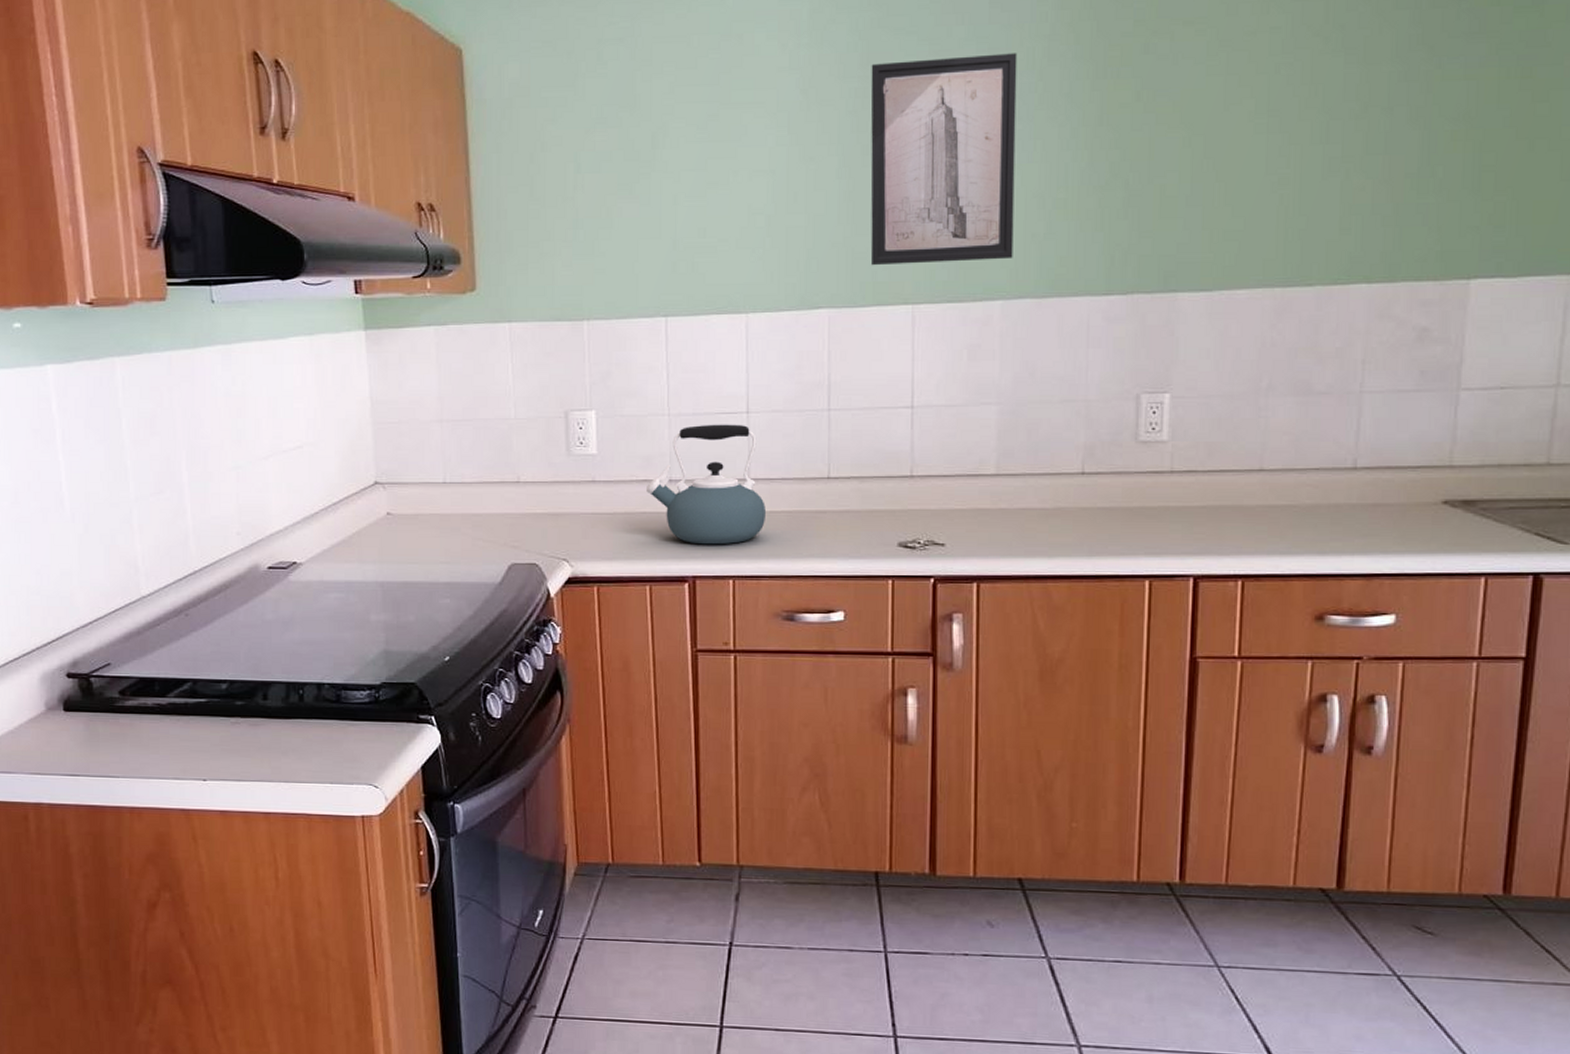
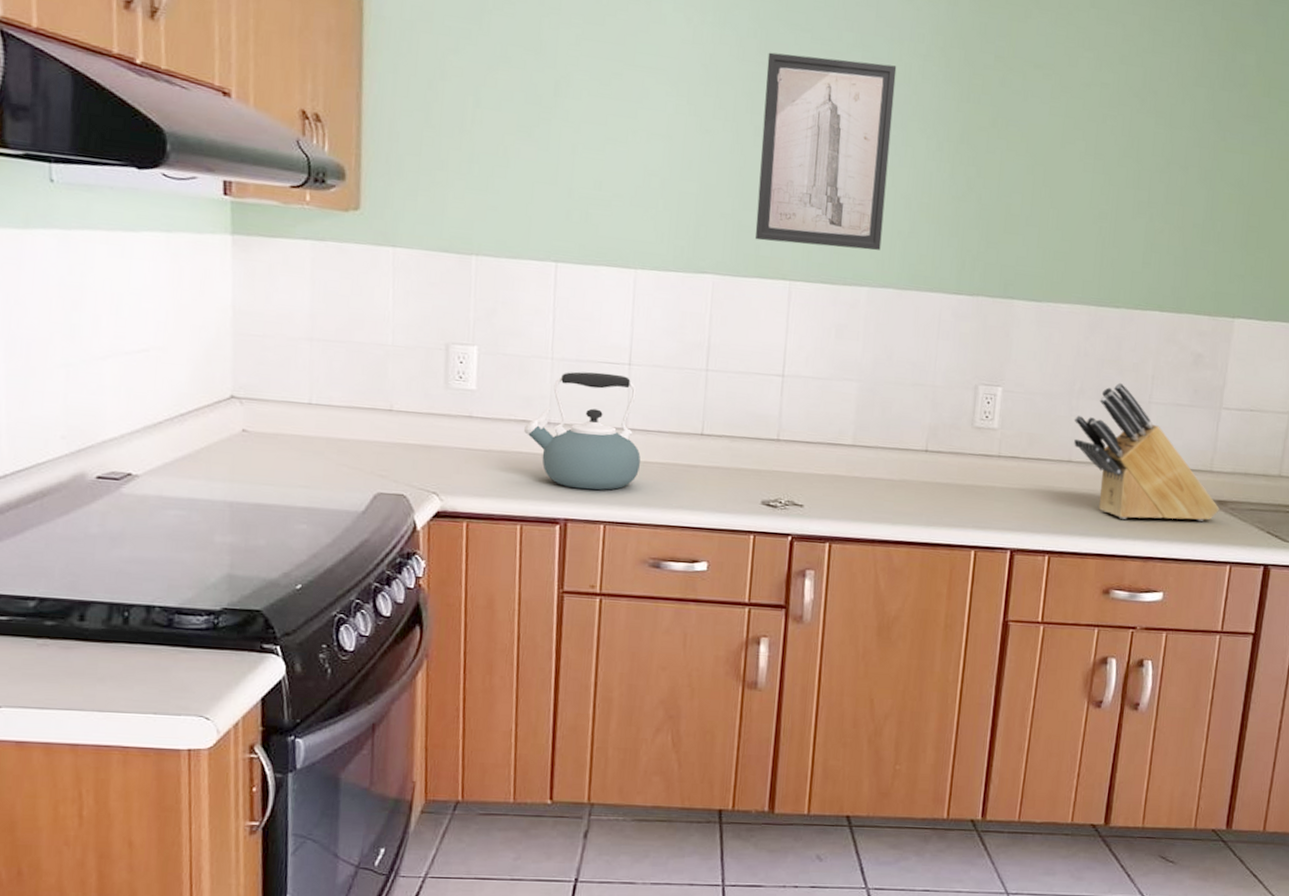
knife block: none [1263,372,1466,532] -> present [1074,382,1219,521]

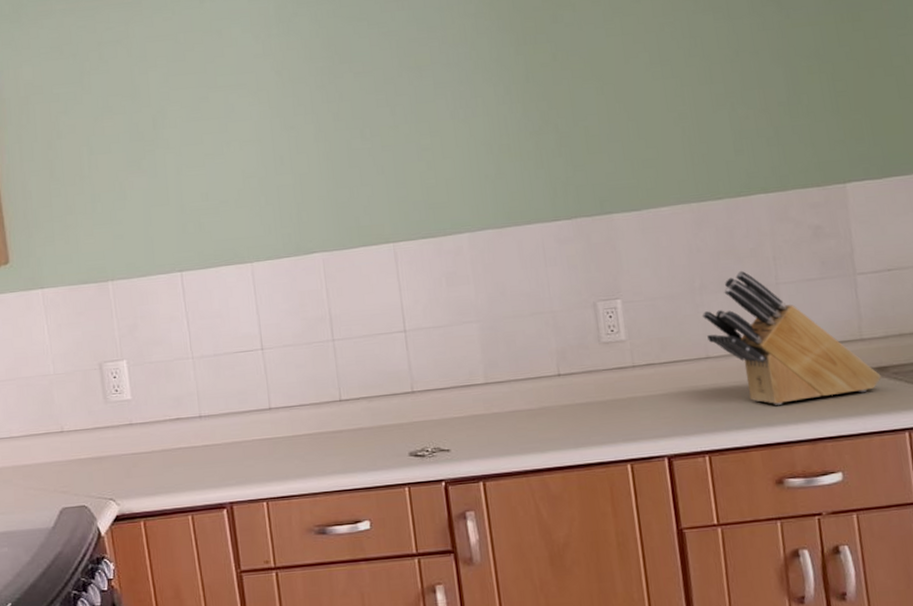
kettle: present [523,371,641,490] -> none [178,360,289,473]
wall art: present [755,52,897,251] -> none [332,29,472,213]

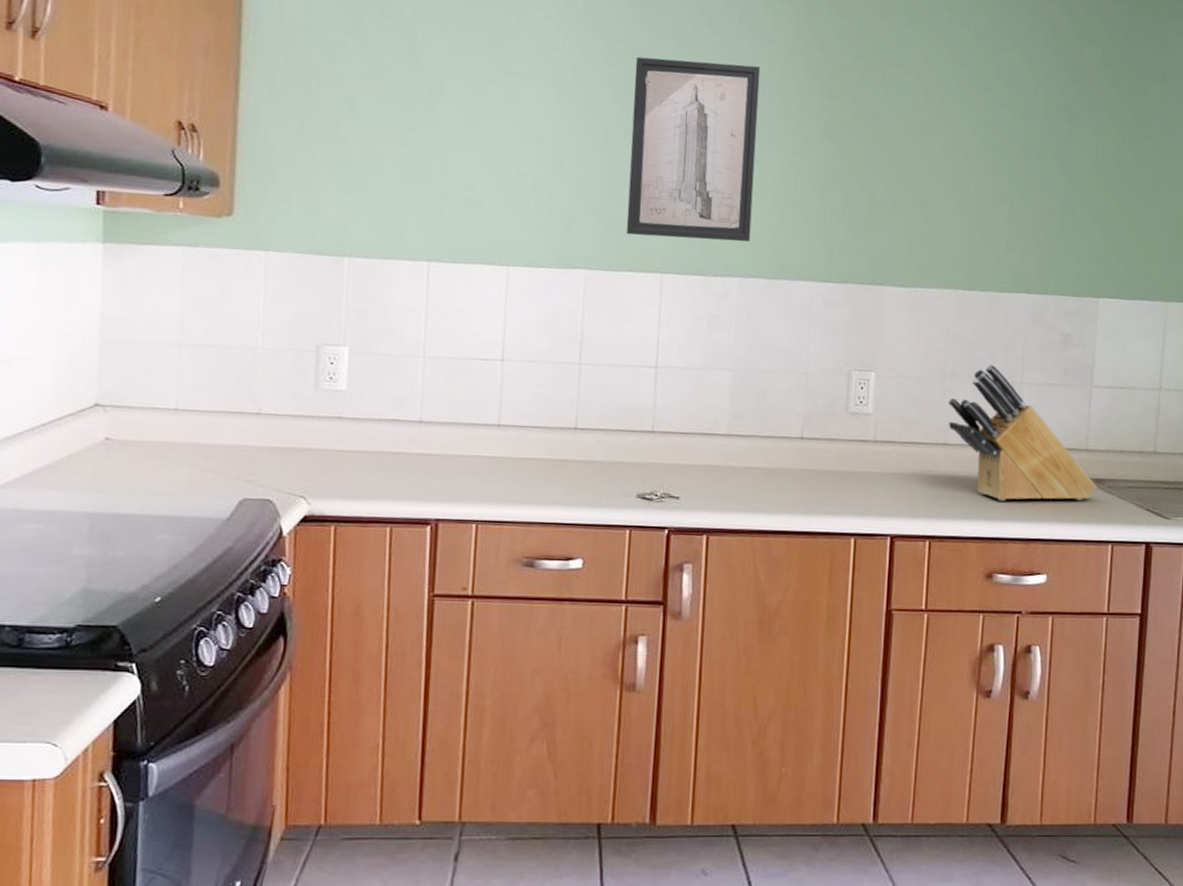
wall art: none [332,29,472,213] -> present [626,56,761,242]

